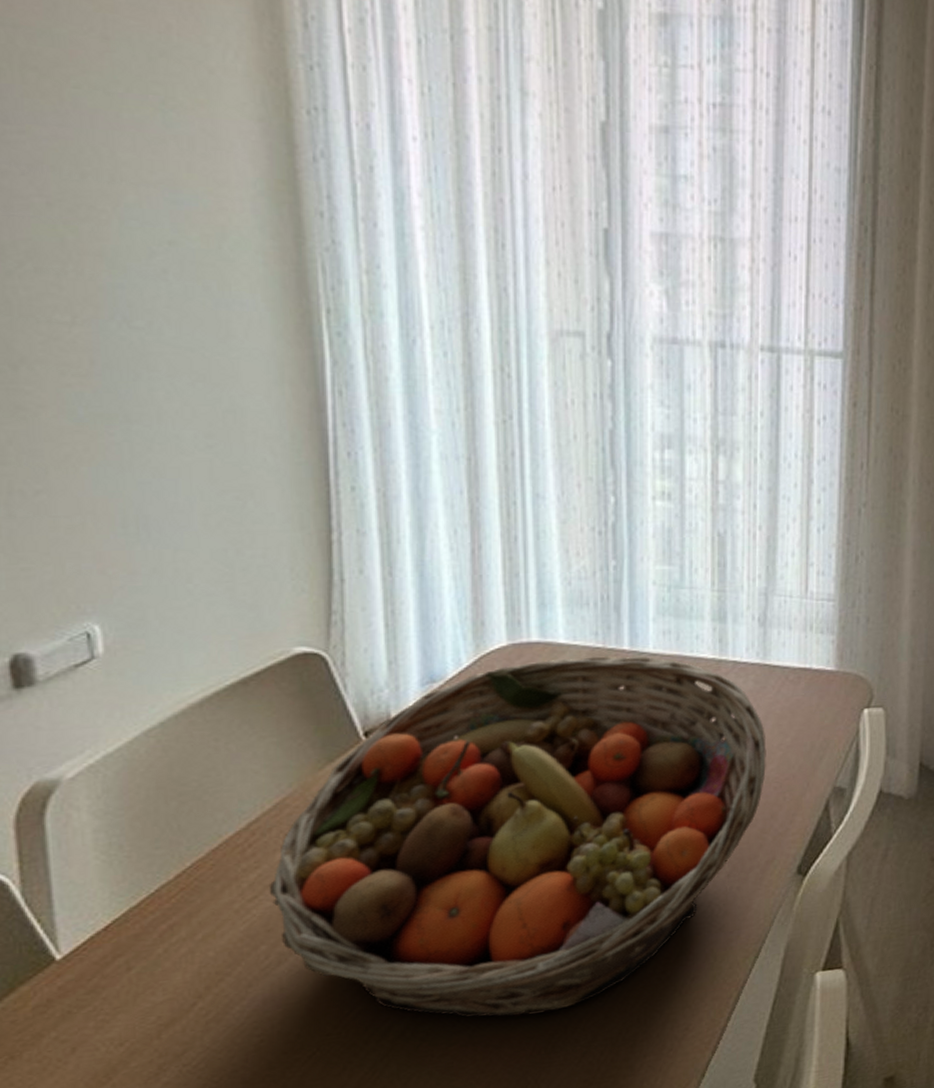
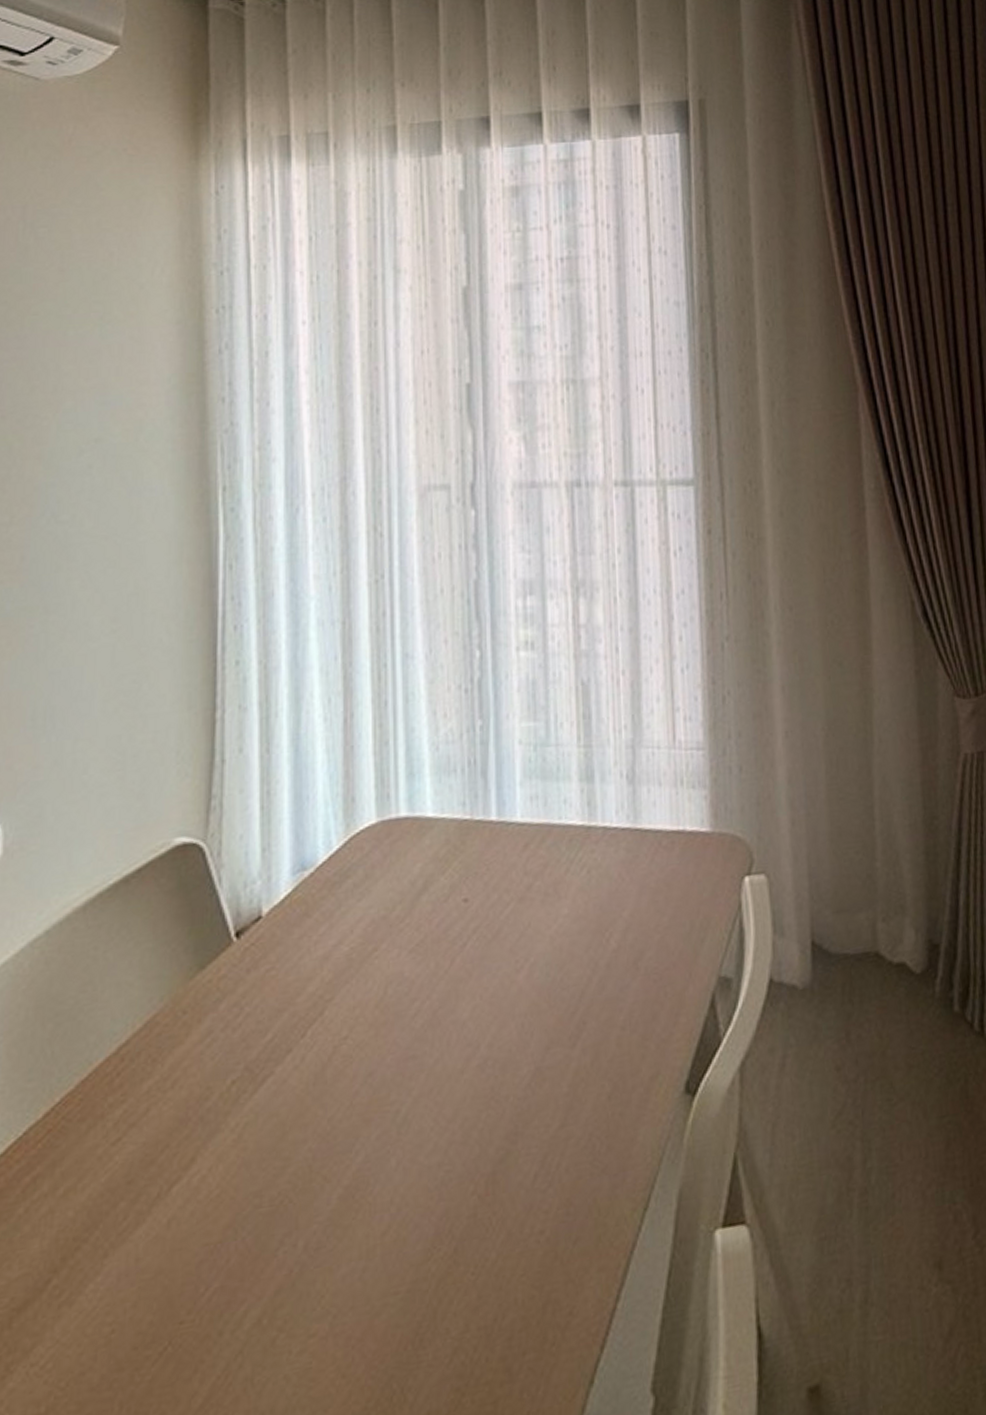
fruit basket: present [268,656,766,1018] -> none [133,827,644,1299]

